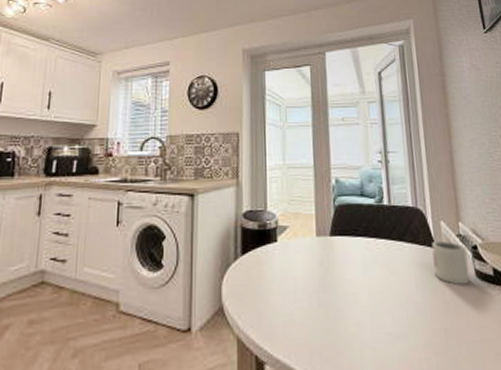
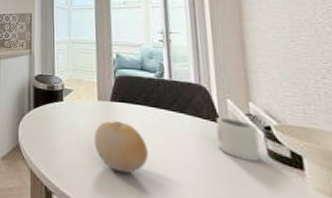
fruit: none [312,259,370,321] -> present [93,121,148,173]

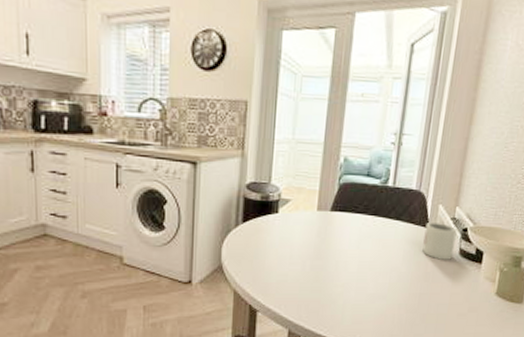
fruit: present [93,121,148,173] -> none [307,232,360,282]

